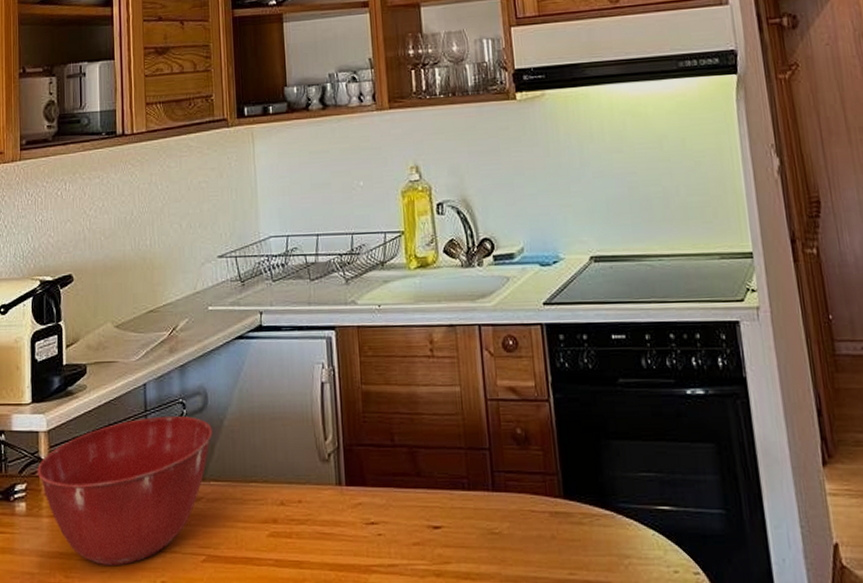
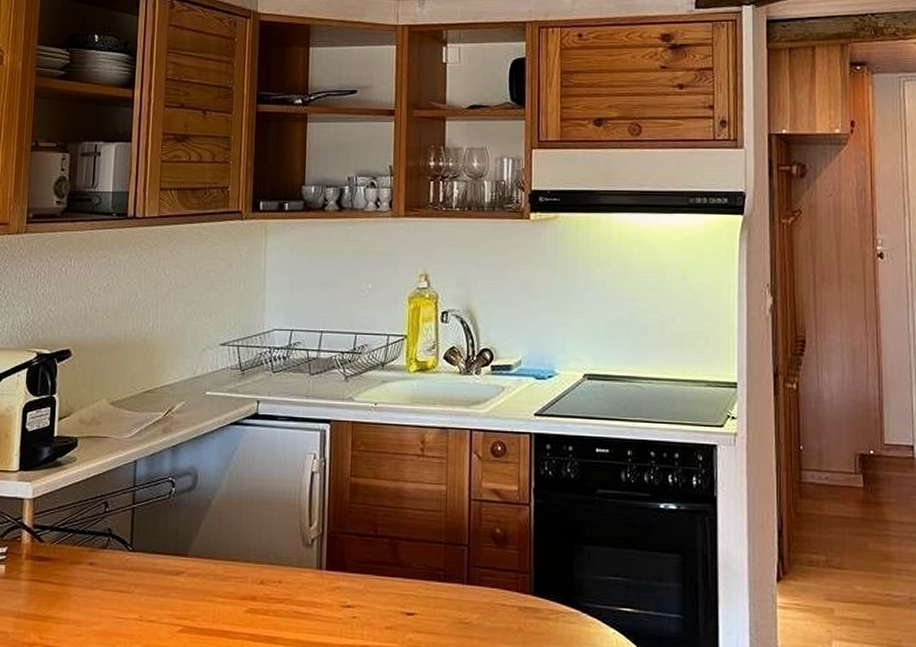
mixing bowl: present [37,415,212,566] -> none [19,492,200,631]

